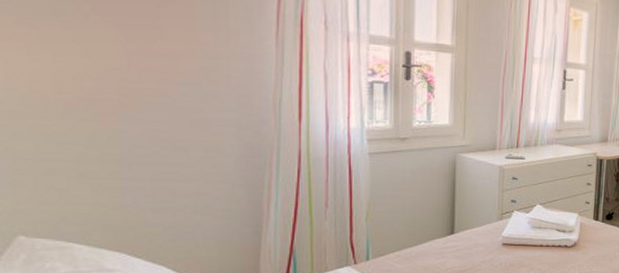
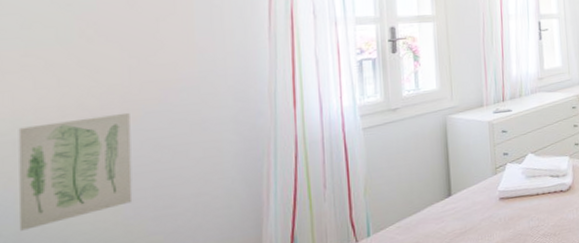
wall art: none [13,98,132,202] -> present [18,112,133,231]

